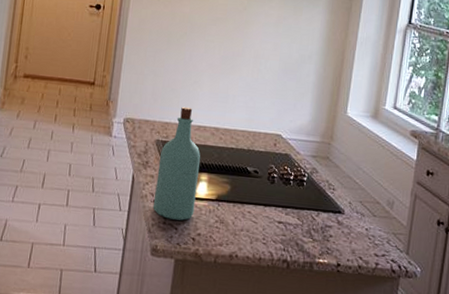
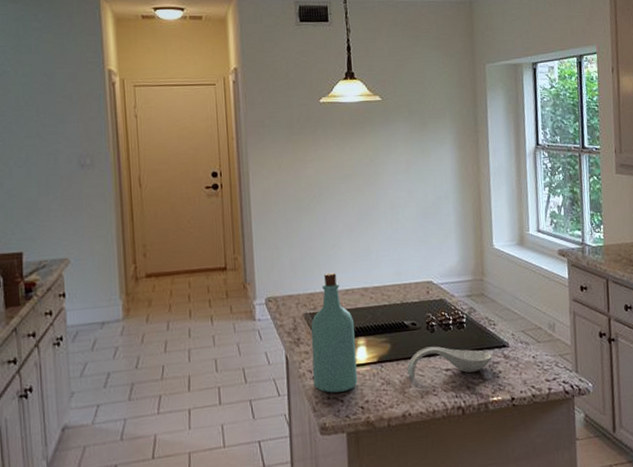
spoon rest: none [242,196,325,231] -> present [407,346,492,378]

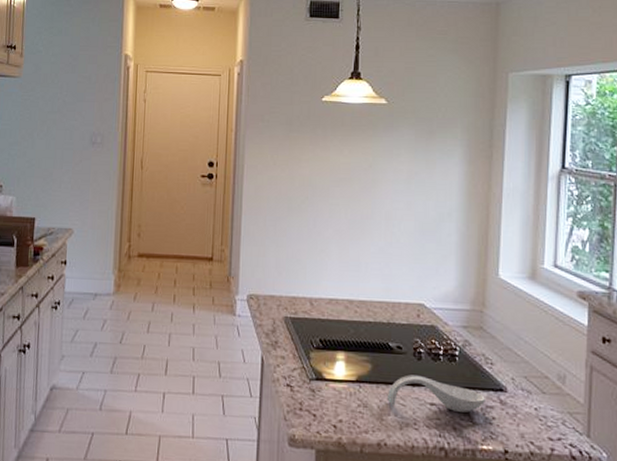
bottle: present [311,272,358,393] -> none [286,278,336,406]

